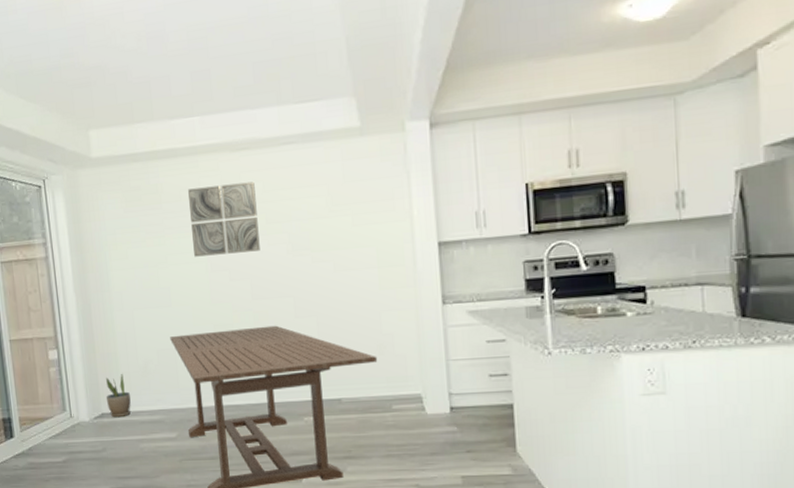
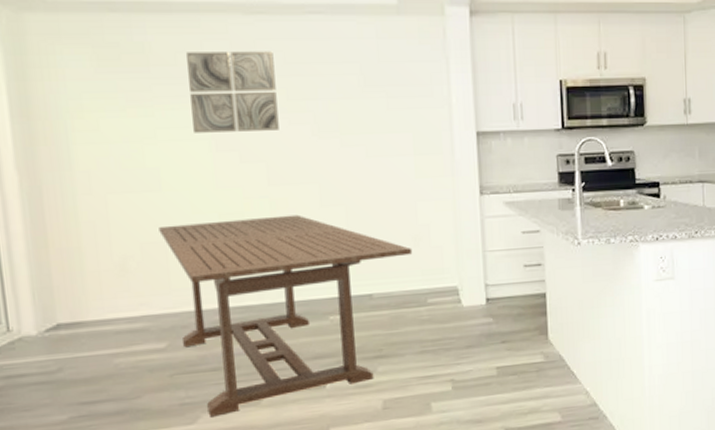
potted plant: present [106,374,131,418] -> none [63,274,102,329]

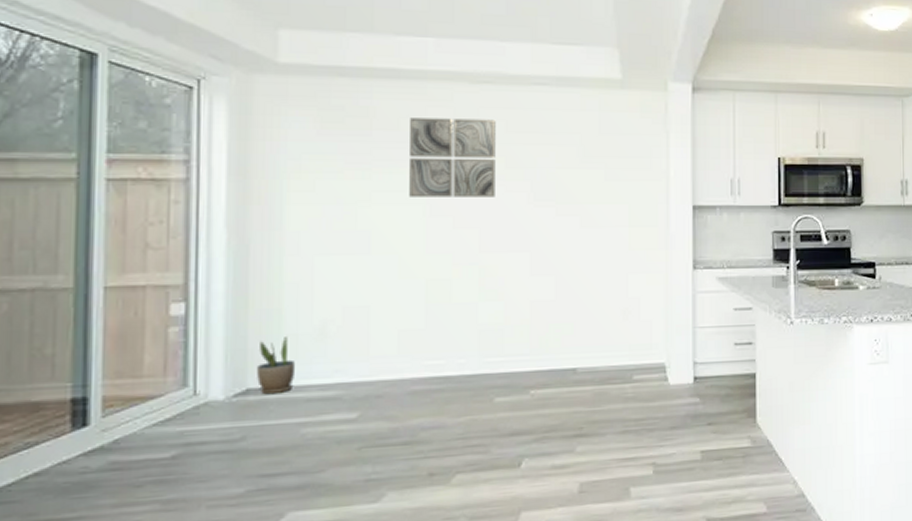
potted plant: none [63,274,102,329] -> present [256,337,294,395]
dining table: present [159,214,413,417] -> none [363,283,621,496]

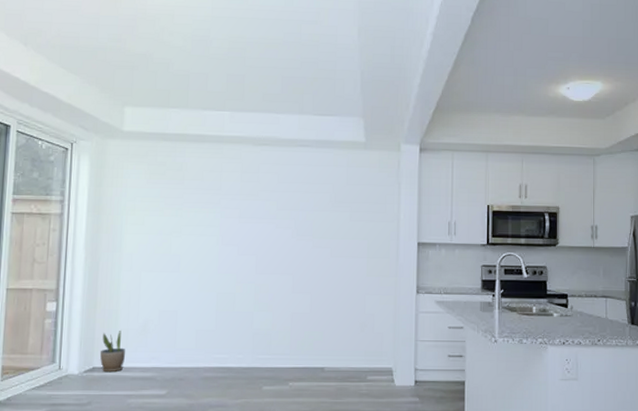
wall art: present [409,118,496,197] -> none [208,171,271,232]

